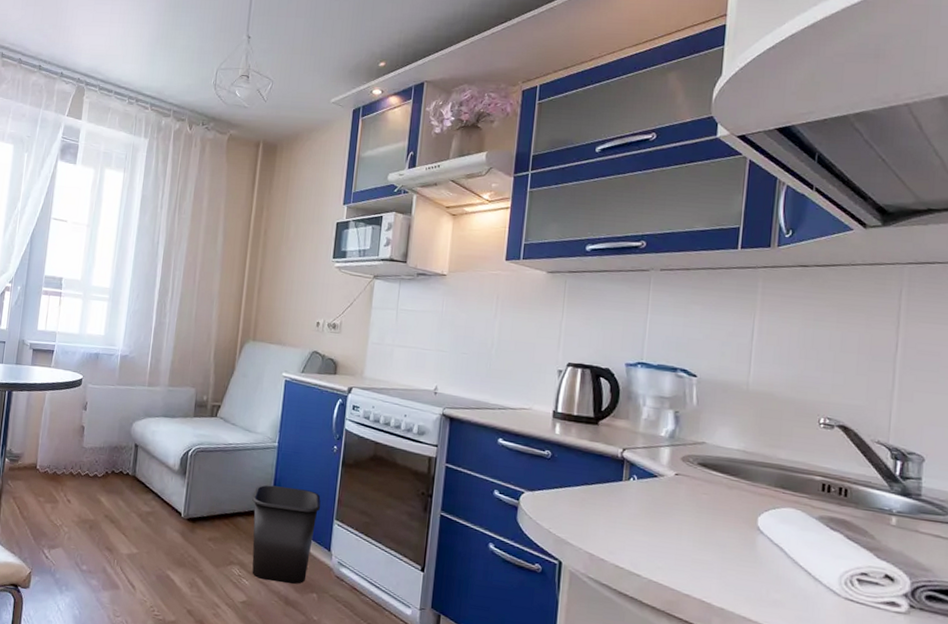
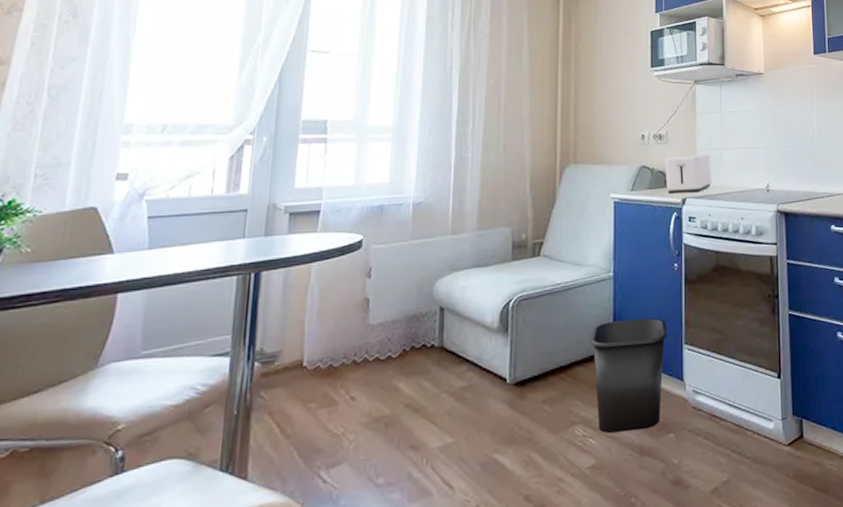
toaster: none [333,346,381,384] -> present [664,154,711,194]

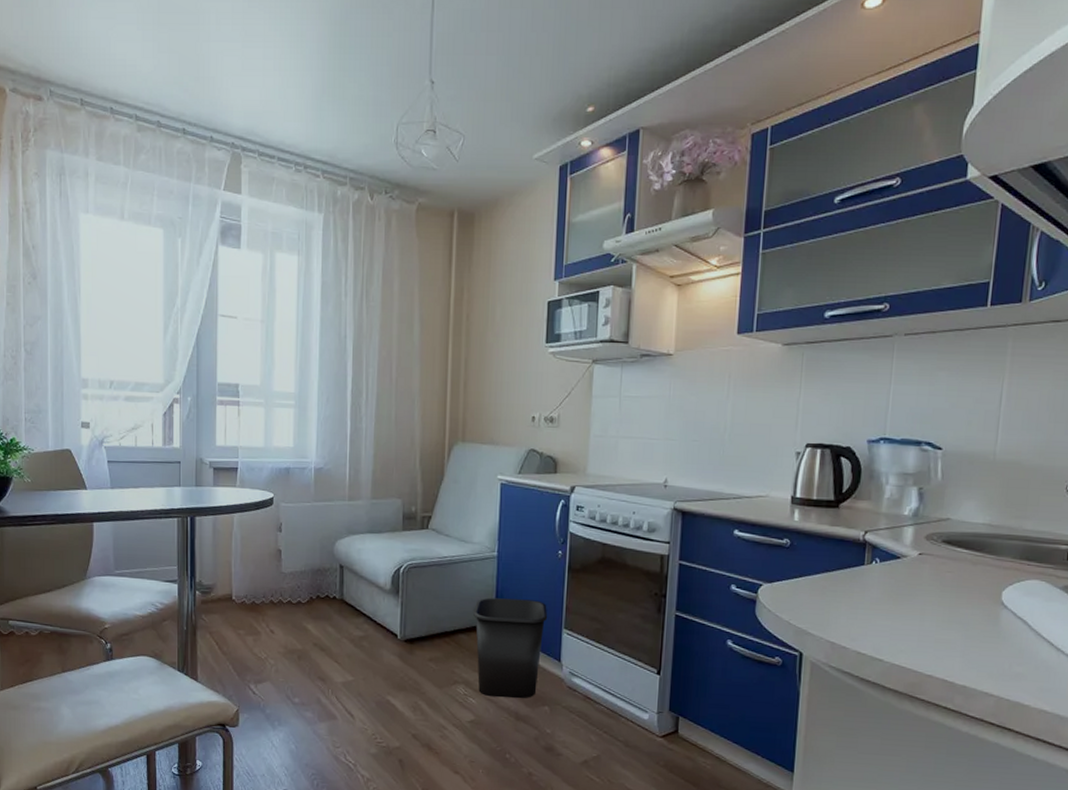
toaster: present [664,154,711,194] -> none [552,441,605,482]

